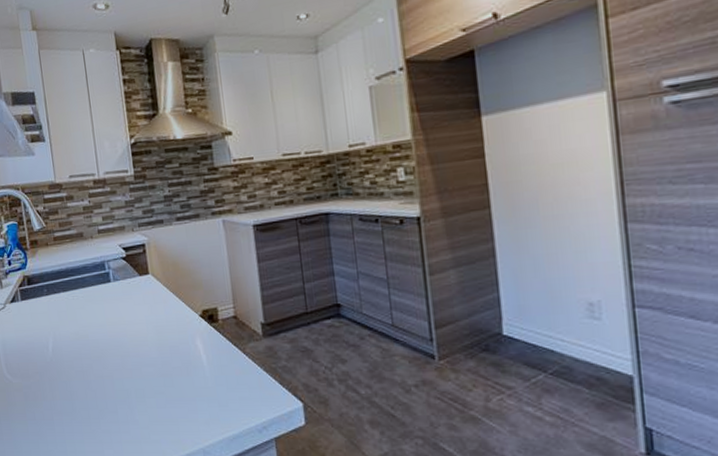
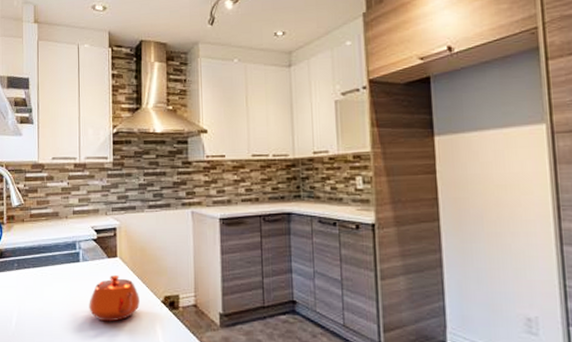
teapot: none [124,293,178,341] -> present [89,275,140,322]

